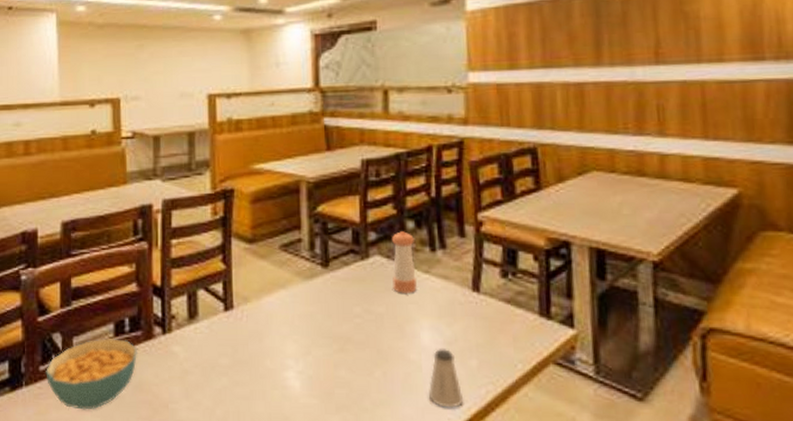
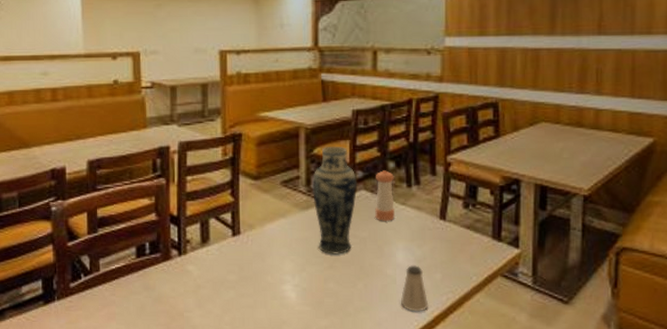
cereal bowl: present [46,337,137,410] -> none [75,259,156,319]
vase: none [317,202,371,334] -> present [313,146,358,254]

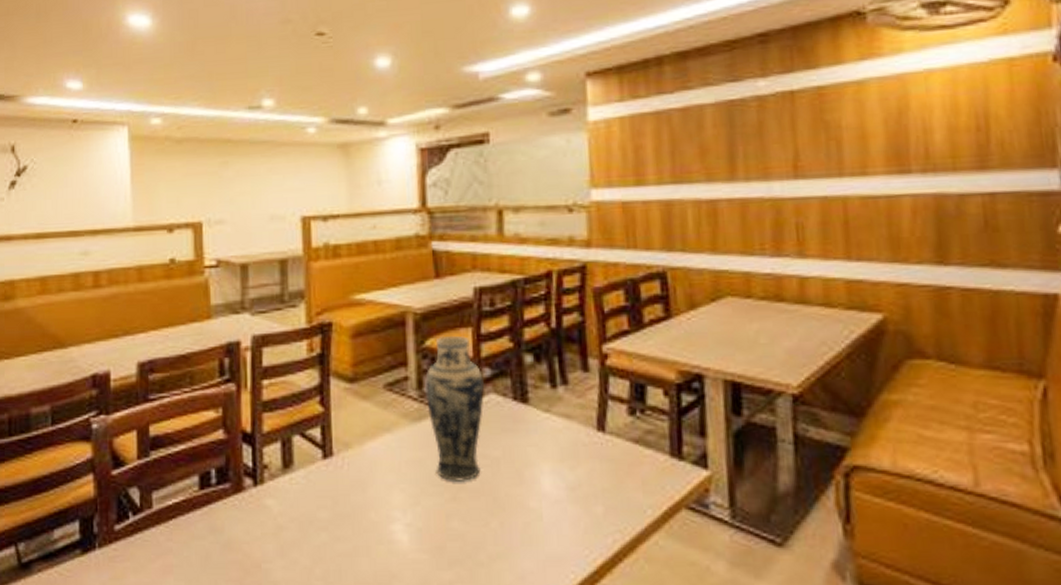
pepper shaker: present [375,170,395,221] -> none [508,366,536,435]
saltshaker: present [401,264,429,312] -> none [550,493,589,560]

